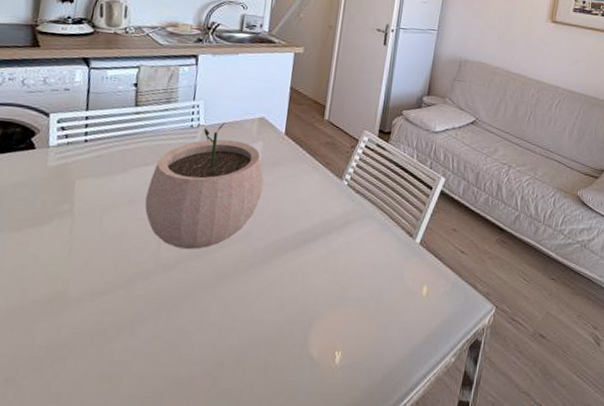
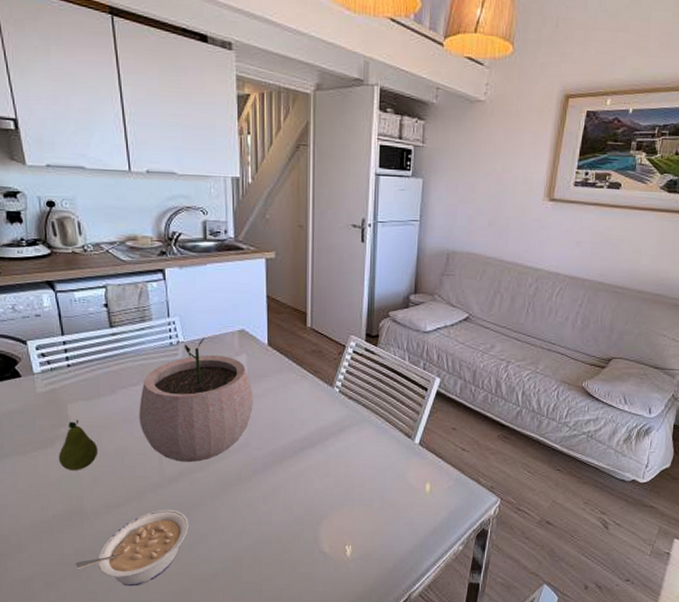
legume: none [43,299,176,388] -> present [75,509,189,586]
fruit: none [53,197,97,251] -> present [58,420,99,470]

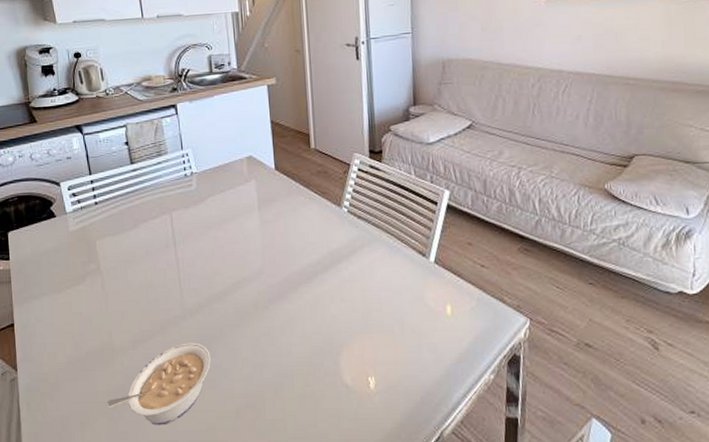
fruit: present [58,420,99,470] -> none [89,255,125,306]
plant pot: present [139,337,253,463] -> none [159,166,265,294]

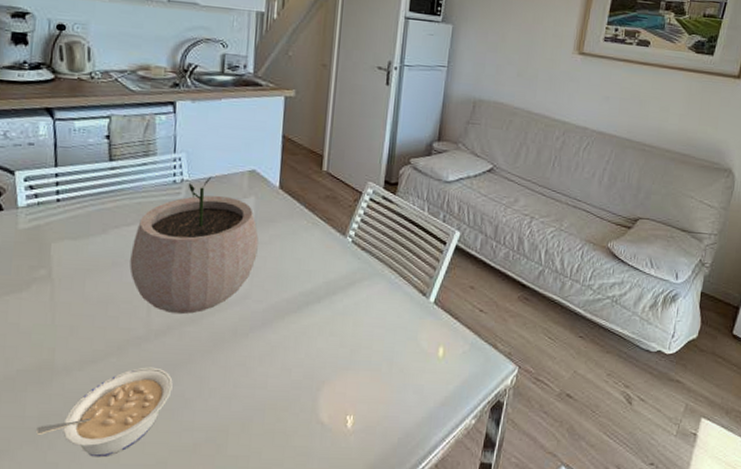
plant pot: none [159,166,265,294] -> present [130,176,259,315]

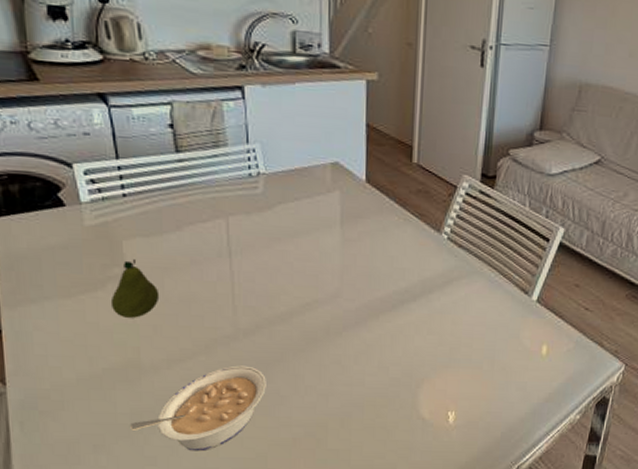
fruit: none [33,261,80,319] -> present [110,259,160,318]
plant pot: present [130,176,259,315] -> none [210,169,346,314]

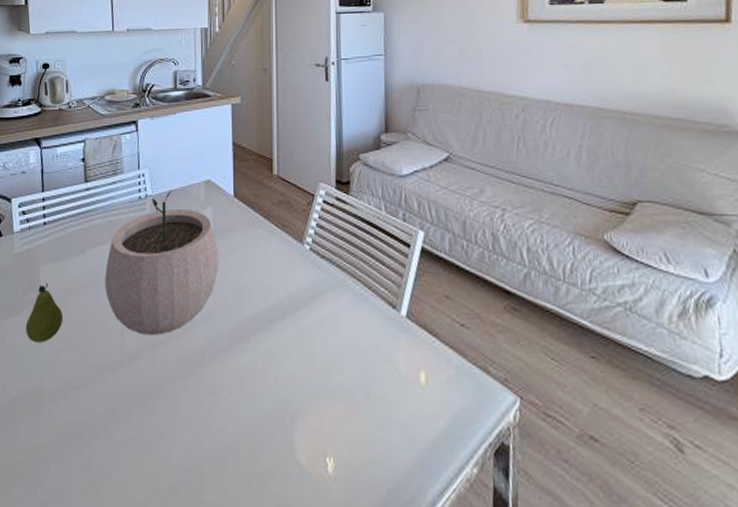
legume: present [130,365,266,452] -> none [28,394,148,498]
plant pot: none [210,169,346,314] -> present [105,190,218,336]

